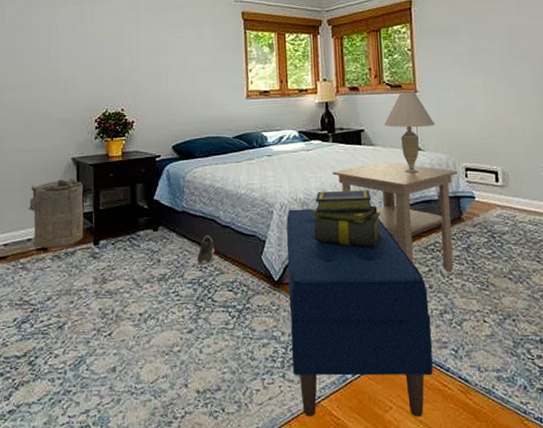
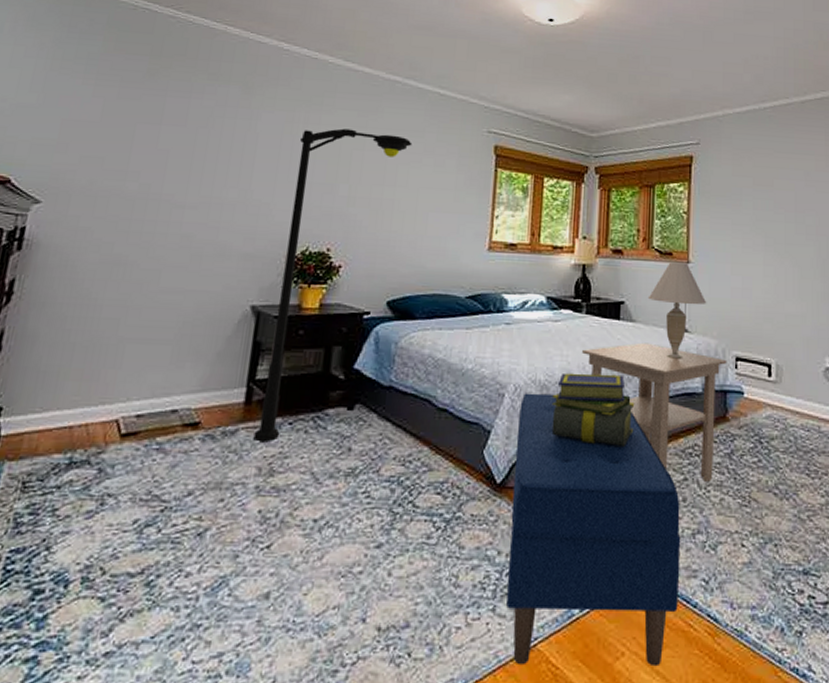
laundry hamper: present [28,179,84,248] -> none [179,332,262,424]
floor lamp: none [88,12,176,258] -> present [253,128,413,441]
shoe: present [196,235,215,265] -> none [400,419,426,458]

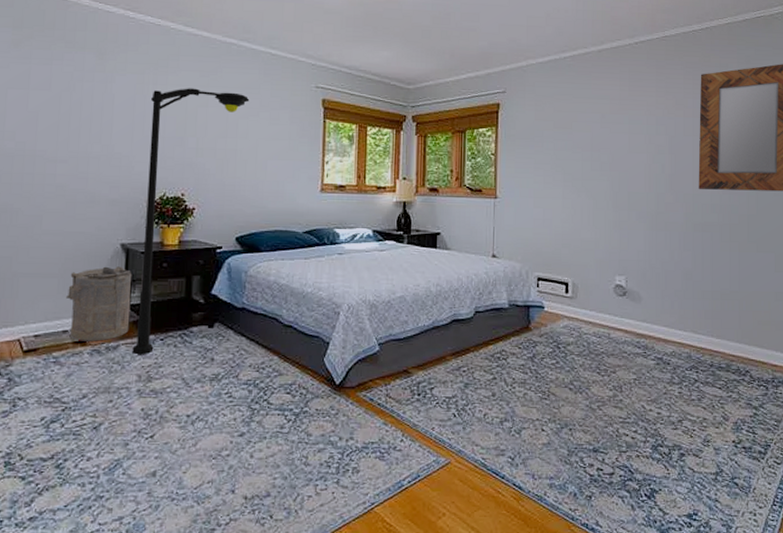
laundry hamper: none [179,332,262,424] -> present [66,266,132,341]
bench: present [506,393,681,667] -> none [348,311,491,524]
stack of books: present [551,373,635,448] -> none [380,293,451,354]
side table: present [582,342,727,482] -> none [405,267,530,380]
table lamp: present [647,261,707,359] -> none [460,197,513,280]

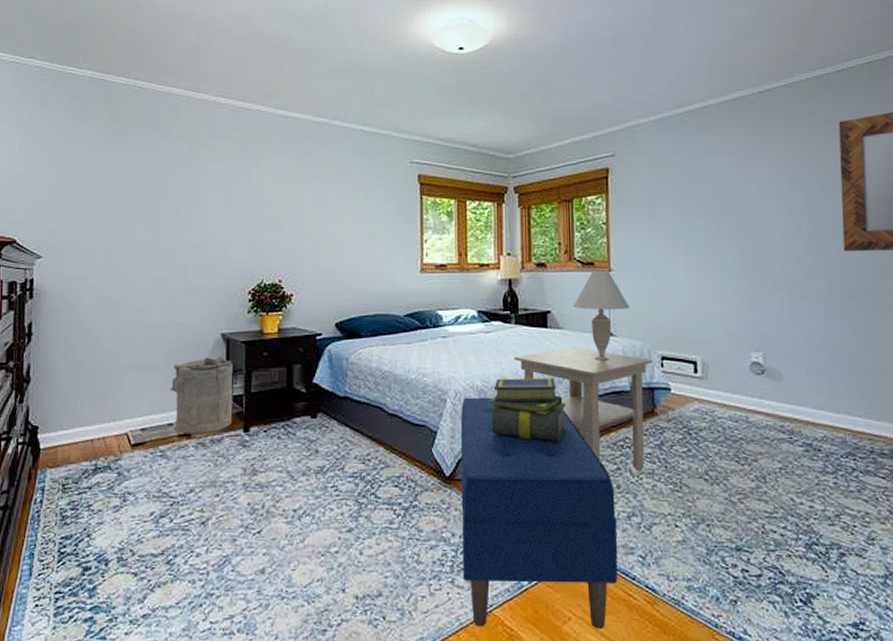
floor lamp: present [132,88,250,354] -> none [236,171,343,446]
bench: none [348,311,491,524] -> present [460,397,618,630]
stack of books: none [380,293,451,354] -> present [489,378,567,443]
side table: none [405,267,530,380] -> present [514,347,653,470]
table lamp: none [460,197,513,280] -> present [572,270,631,361]

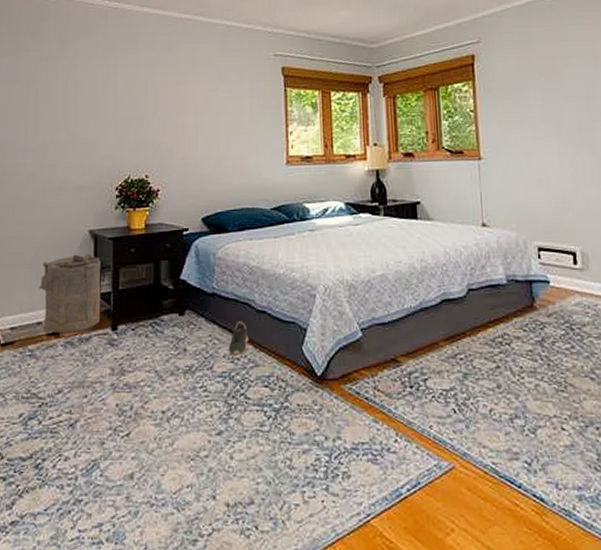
shoe: none [359,424,381,457] -> present [228,321,249,356]
bench: present [460,397,618,630] -> none [331,292,502,543]
stack of books: present [489,378,567,443] -> none [360,271,441,339]
side table: present [514,347,653,470] -> none [384,239,529,369]
table lamp: present [572,270,631,361] -> none [442,159,503,253]

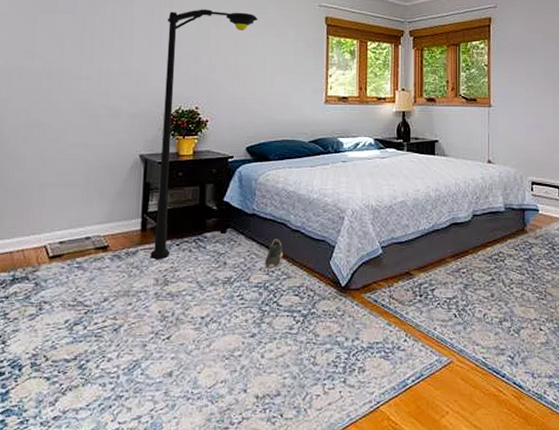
laundry hamper: present [39,254,101,333] -> none [89,176,150,247]
floor lamp: none [104,67,208,345] -> present [150,9,258,259]

